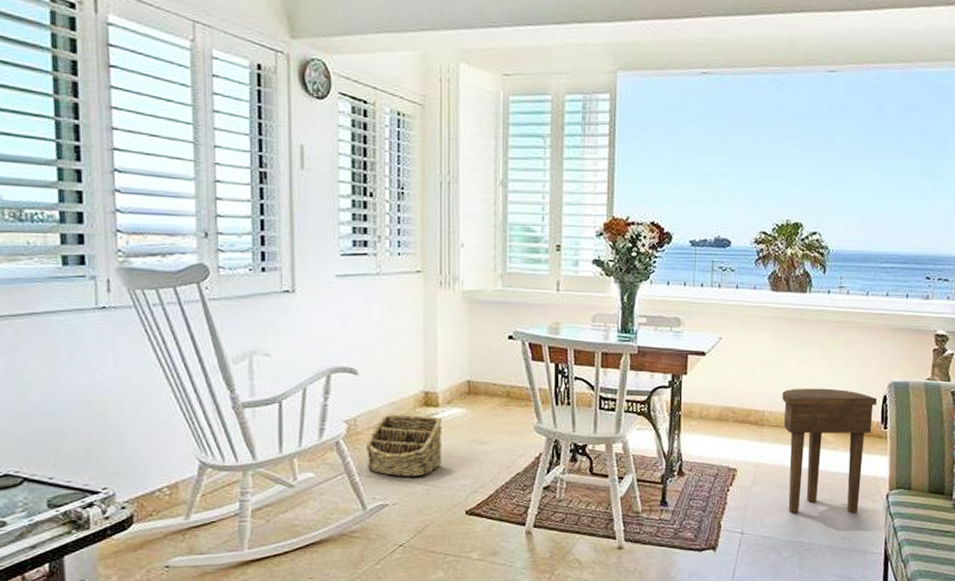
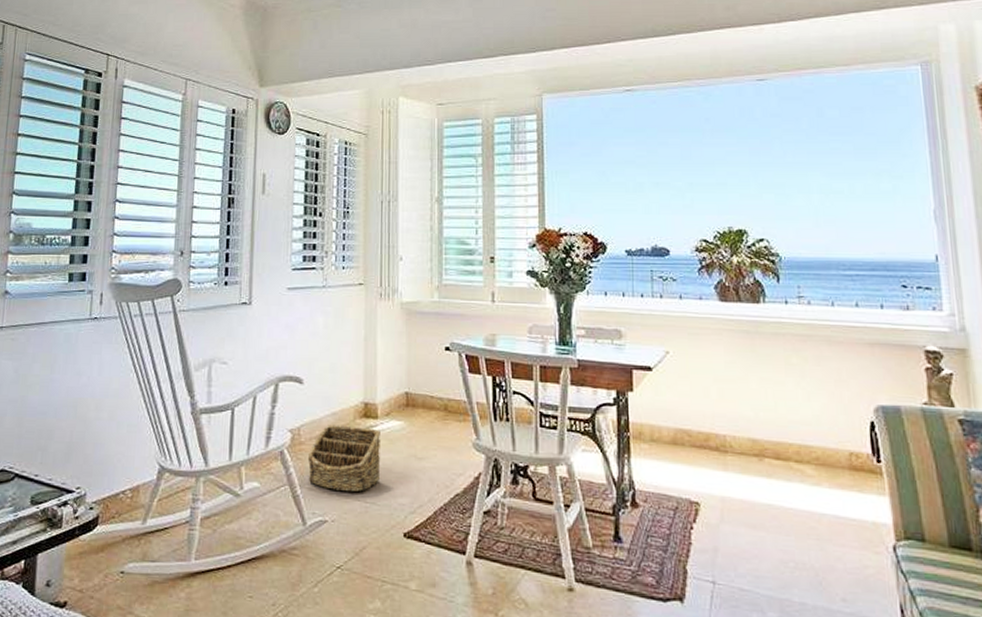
side table: present [782,388,878,513] -> none [745,410,864,566]

